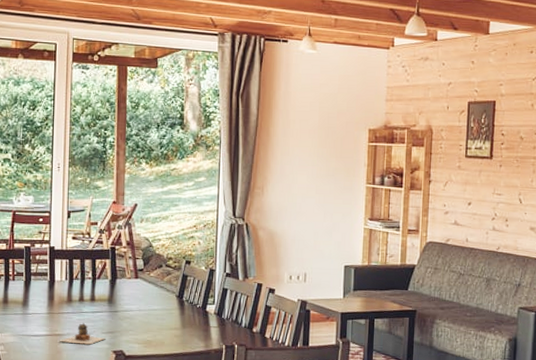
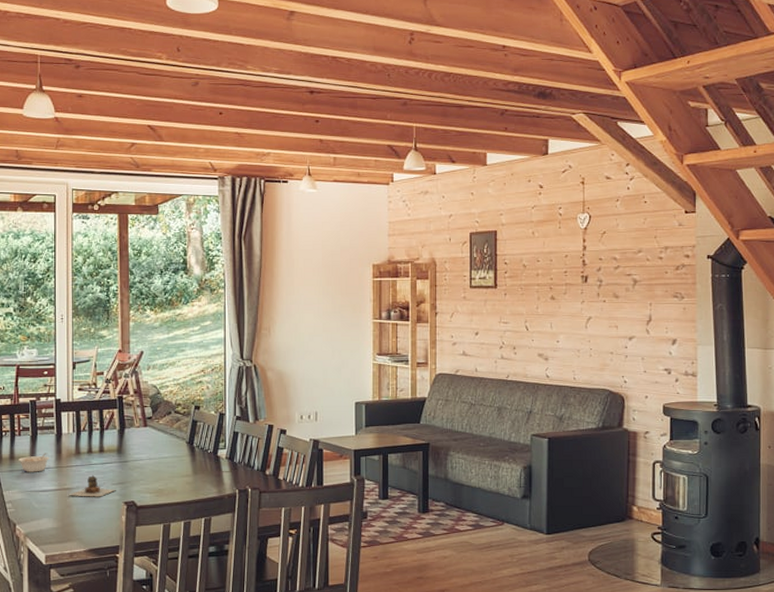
legume: none [12,298,42,317] -> present [18,453,49,472]

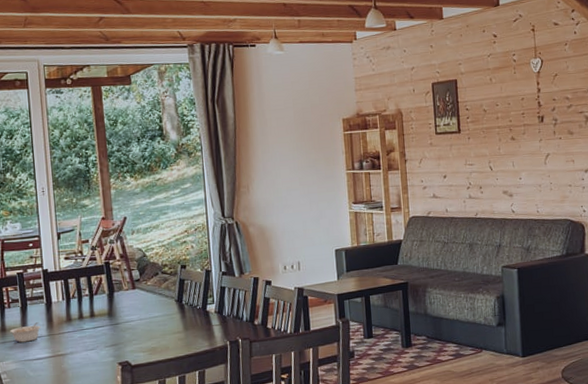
teapot: present [69,474,116,497] -> none [63,339,110,362]

